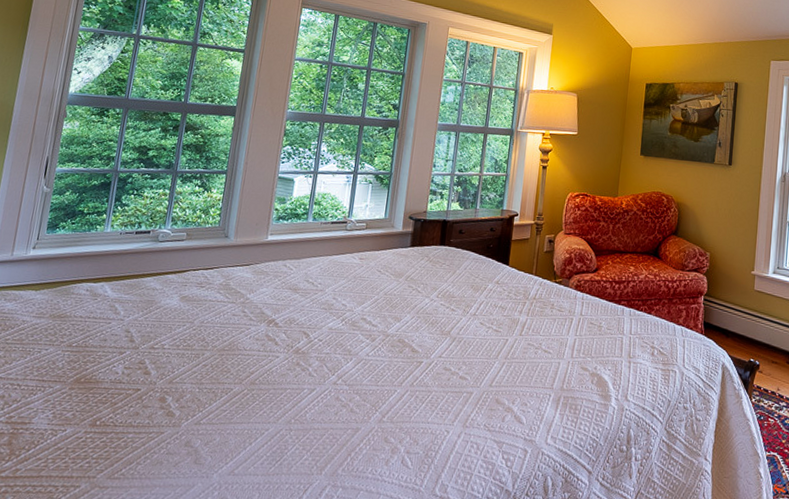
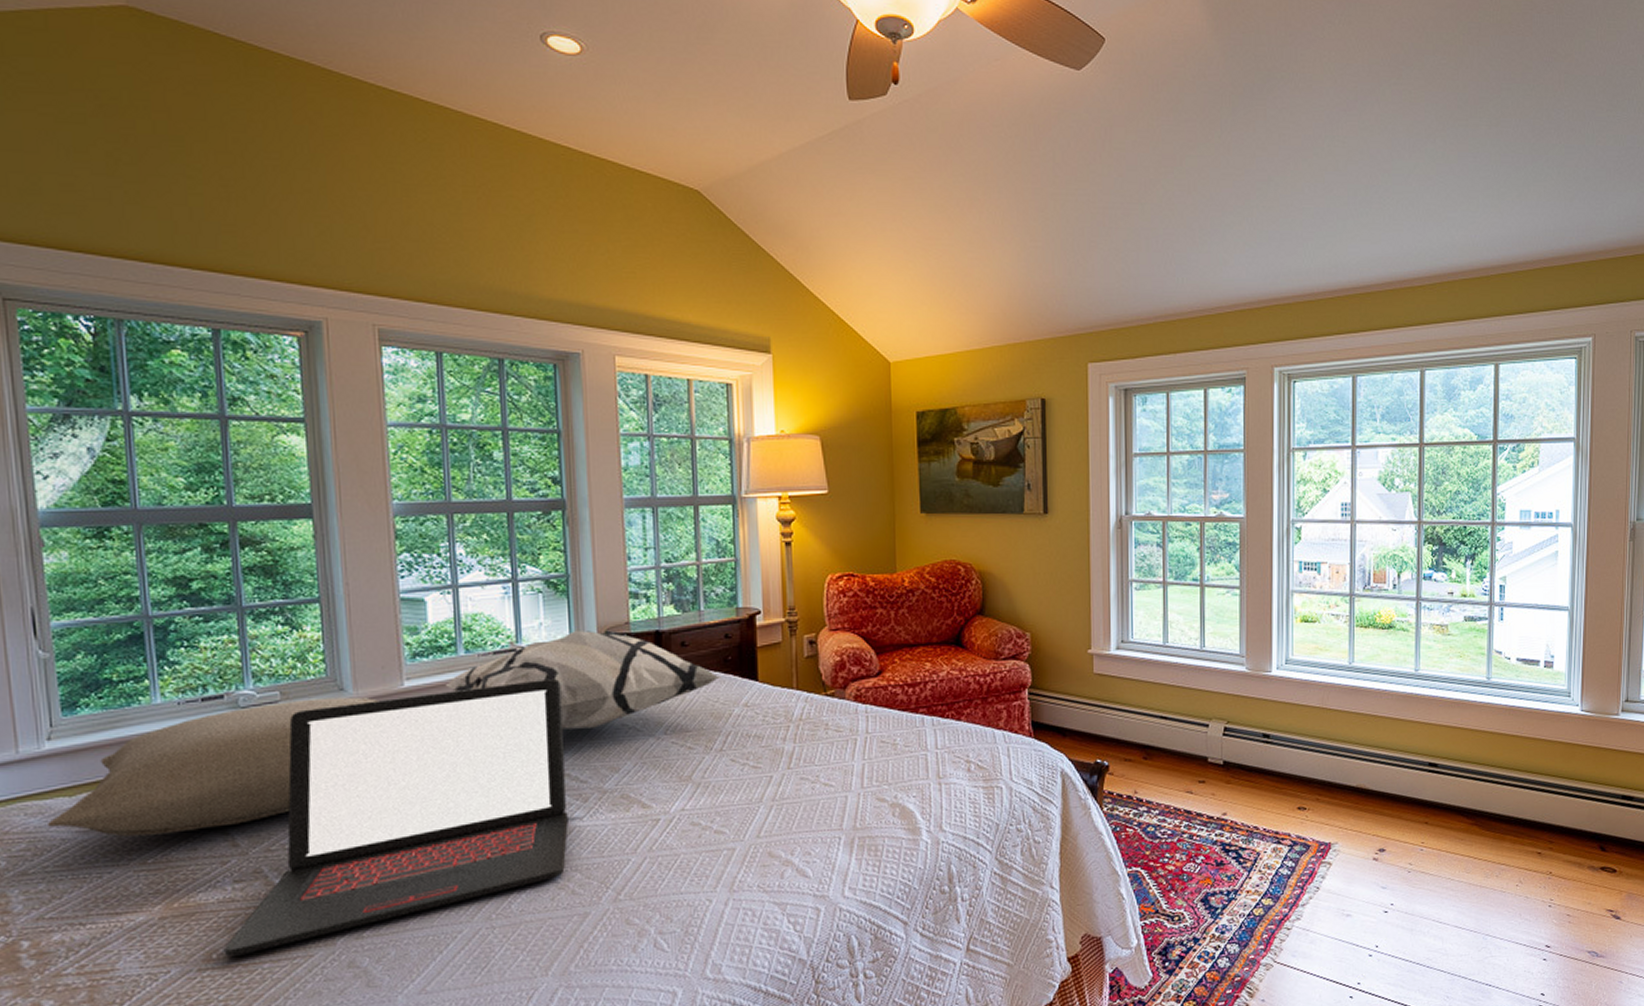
pillow: none [16,240,249,327] -> present [46,697,379,837]
laptop: none [105,245,372,425] -> present [223,678,569,957]
decorative pillow: none [294,212,484,286] -> present [445,629,722,729]

